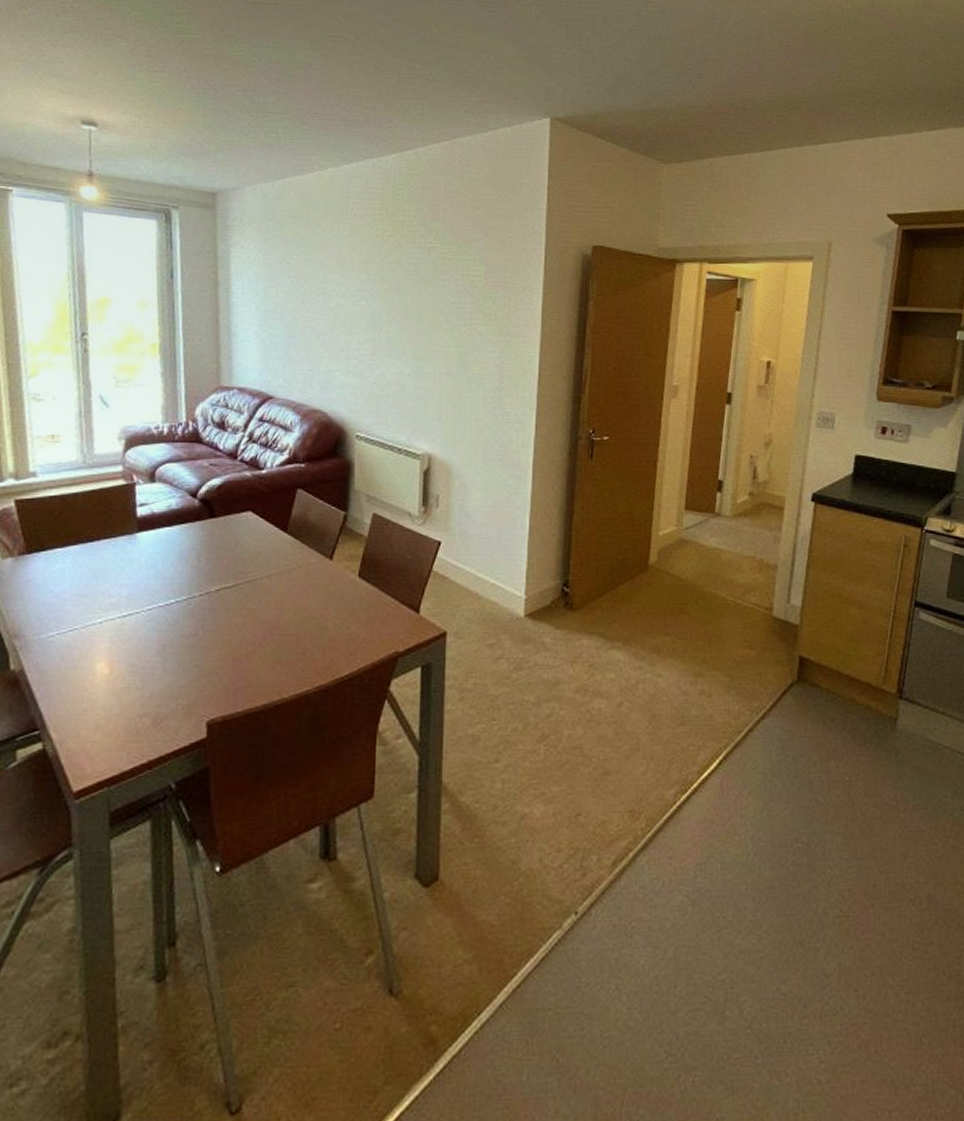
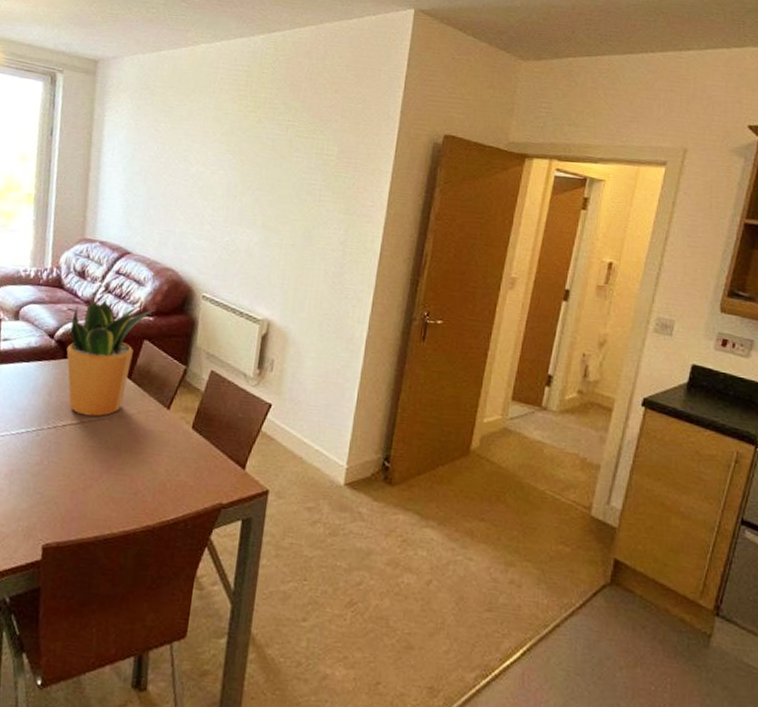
potted plant: none [207,449,307,577] -> present [65,299,156,417]

